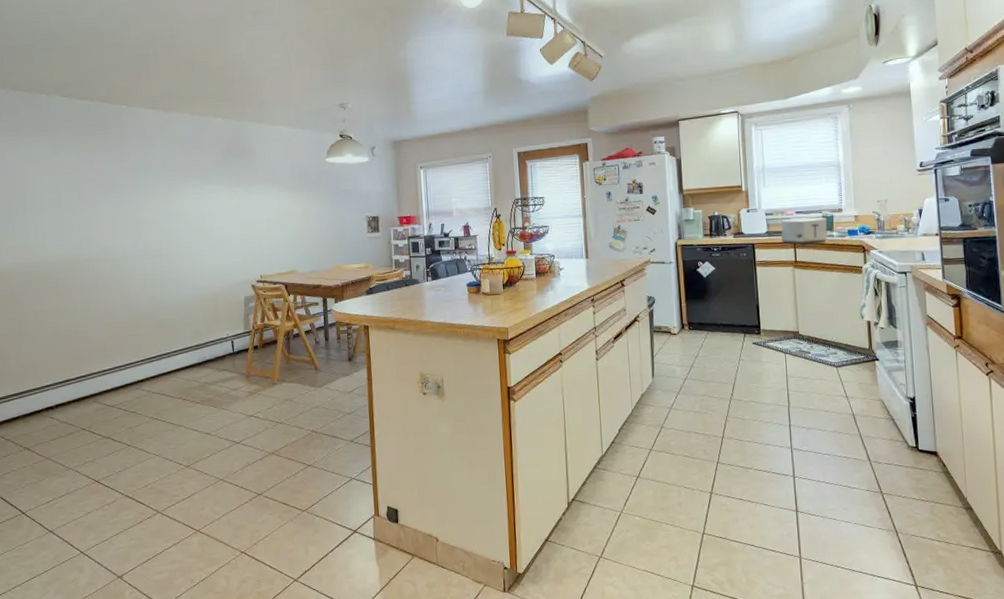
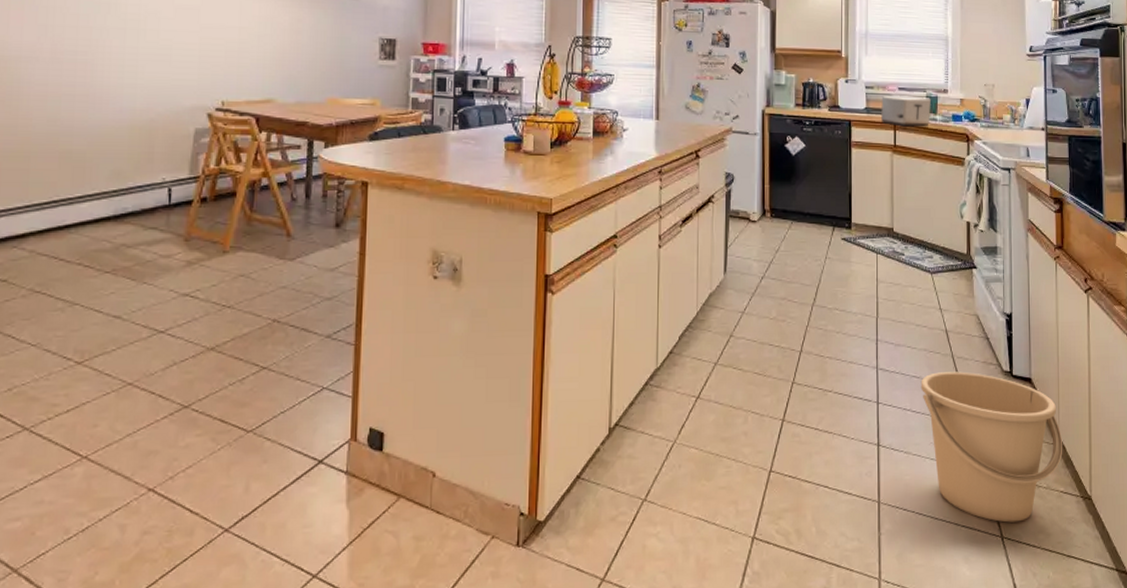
bucket: none [832,448,972,574] -> present [920,371,1063,523]

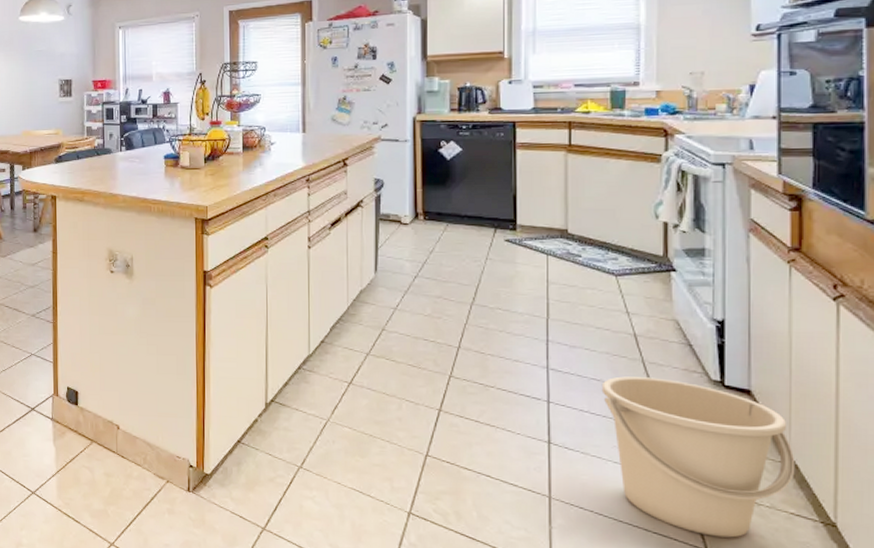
toaster: present [881,95,931,128] -> none [553,92,616,126]

